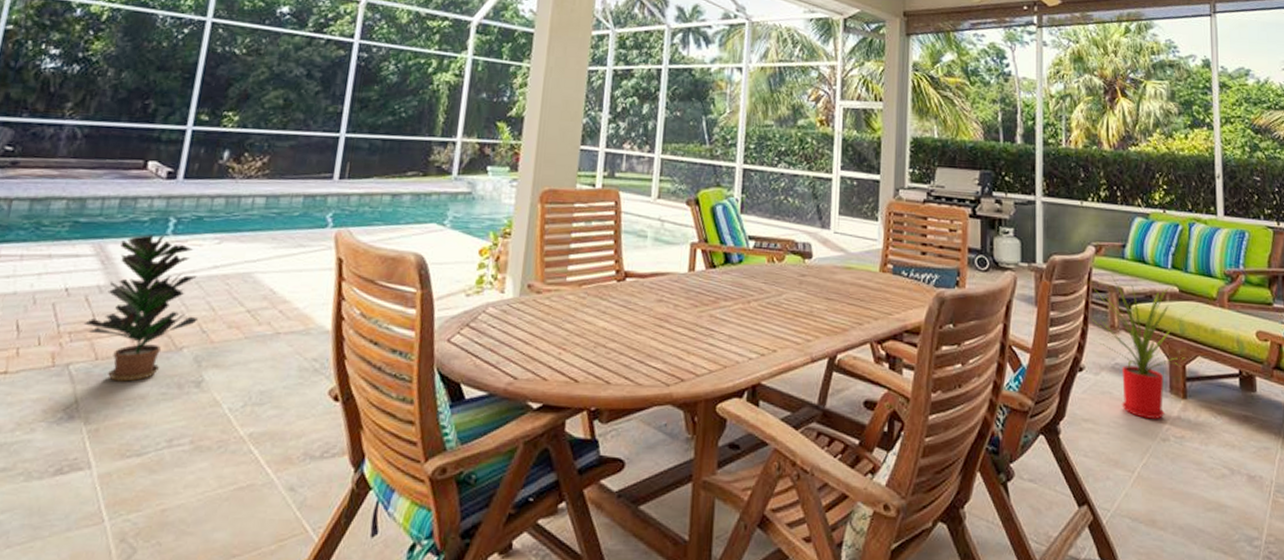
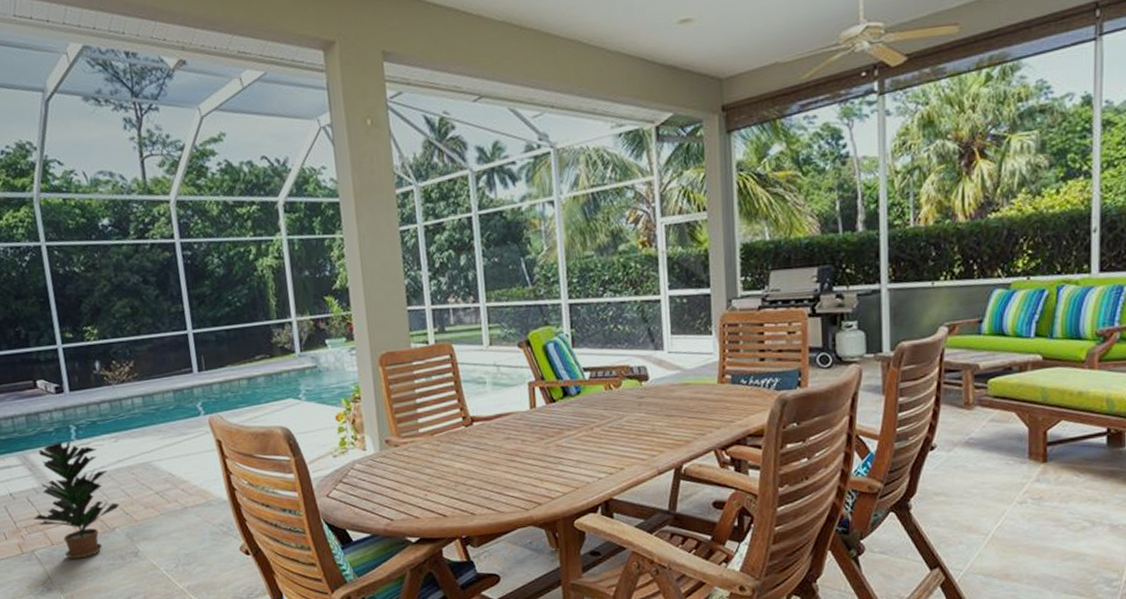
house plant: present [1090,276,1199,419] -> none [942,353,1065,486]

